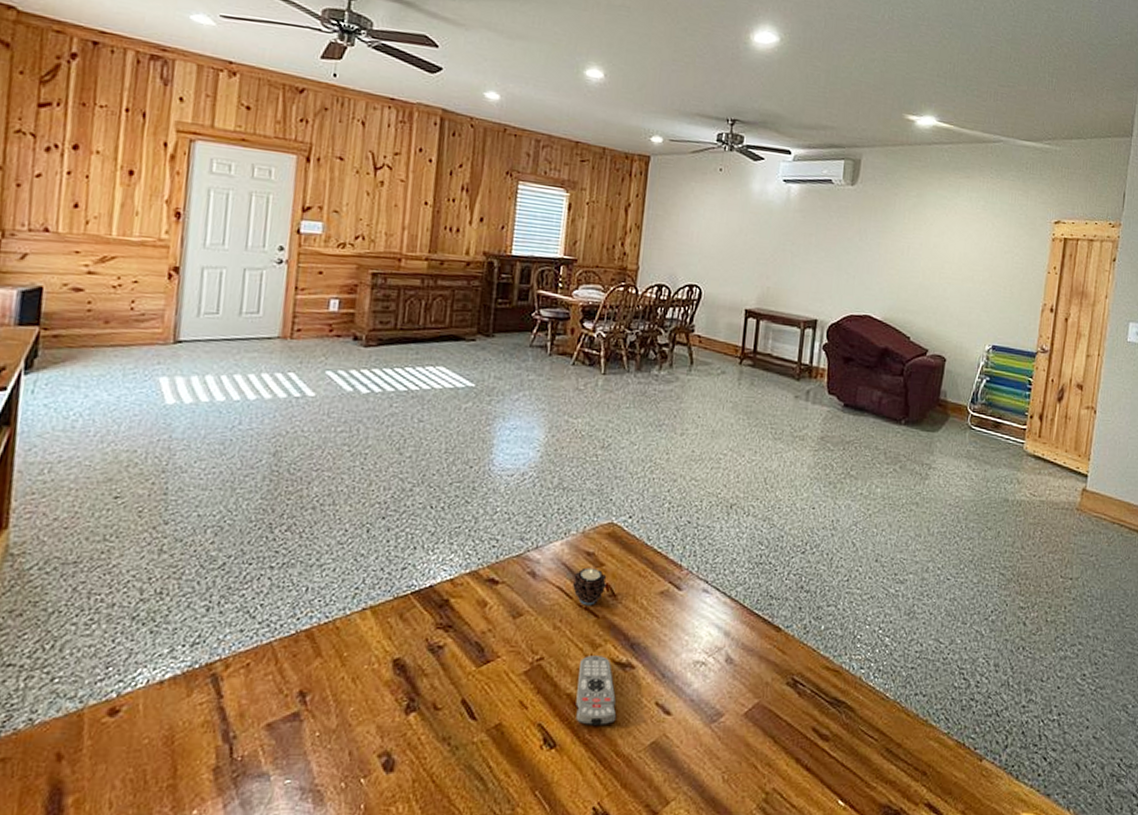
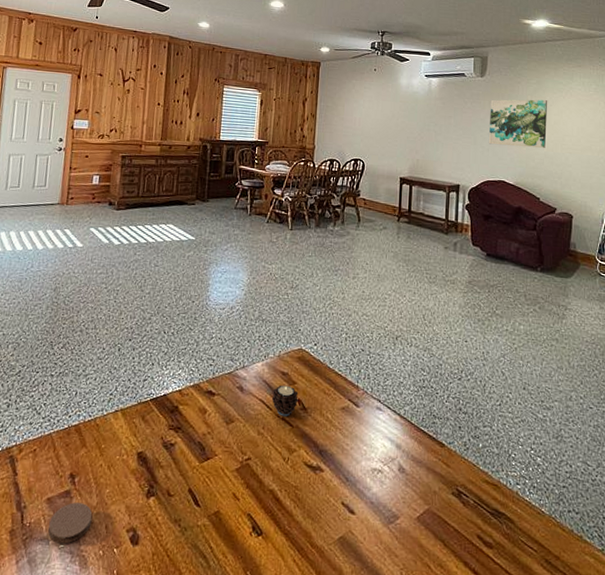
coaster: none [268,727,331,779] -> present [48,502,93,544]
remote control: present [576,656,617,725] -> none [277,458,310,519]
wall art: none [855,214,927,278] -> present [488,99,547,149]

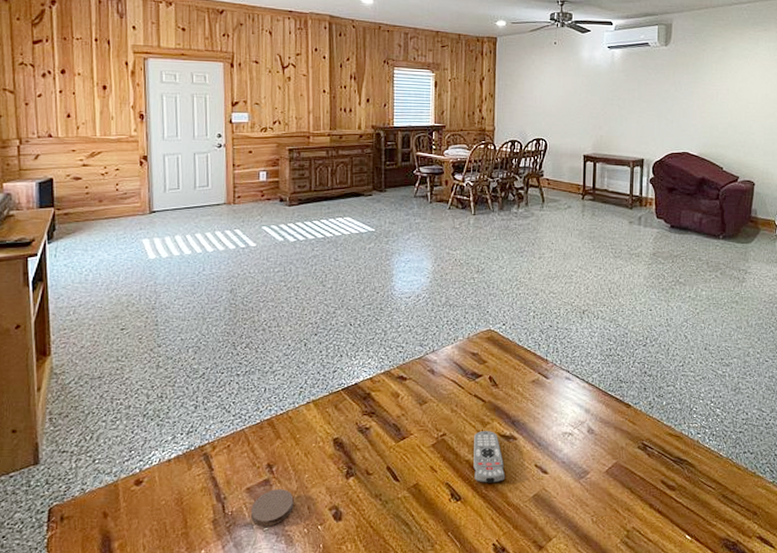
candle: present [271,385,299,417] -> none [463,364,489,394]
remote control: none [277,458,310,519] -> present [473,431,506,483]
wall art: present [488,99,547,149] -> none [672,67,732,118]

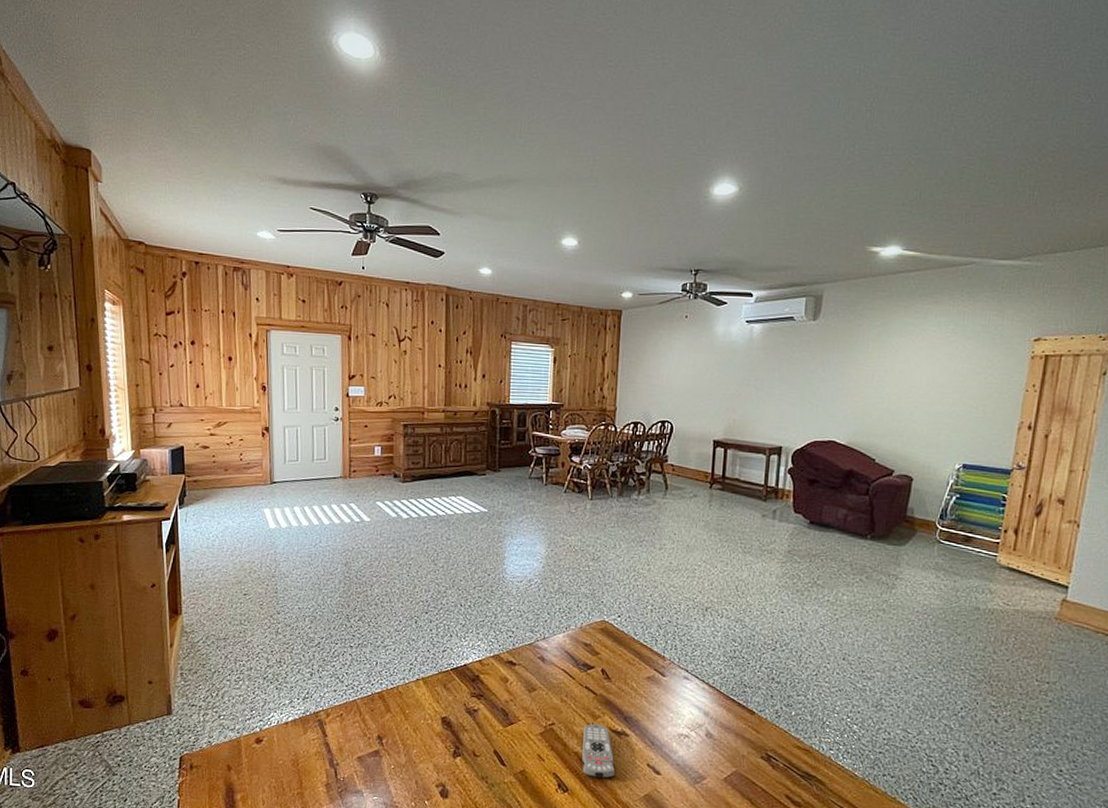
coaster: present [251,489,294,527] -> none [362,761,402,796]

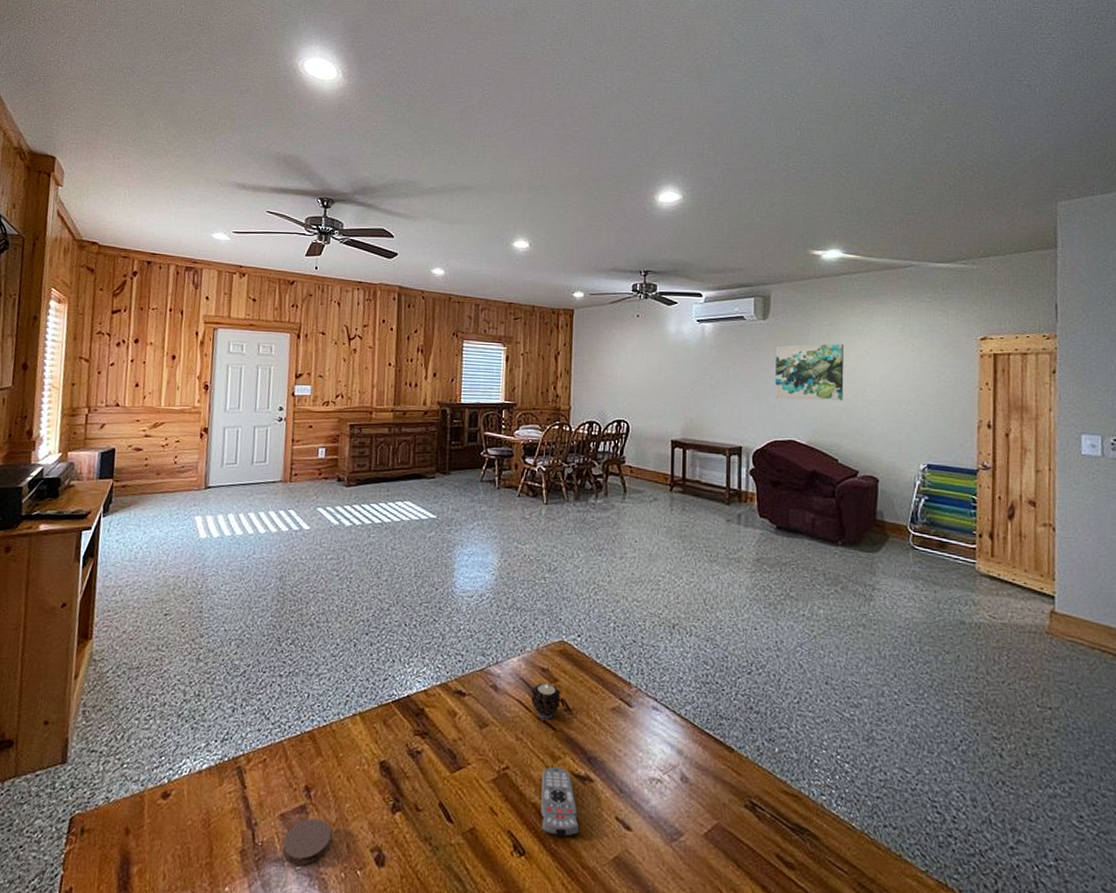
coaster: none [362,761,402,796] -> present [283,818,332,866]
candle: none [574,655,602,686] -> present [530,682,562,719]
wall art: none [818,345,893,403] -> present [774,344,844,402]

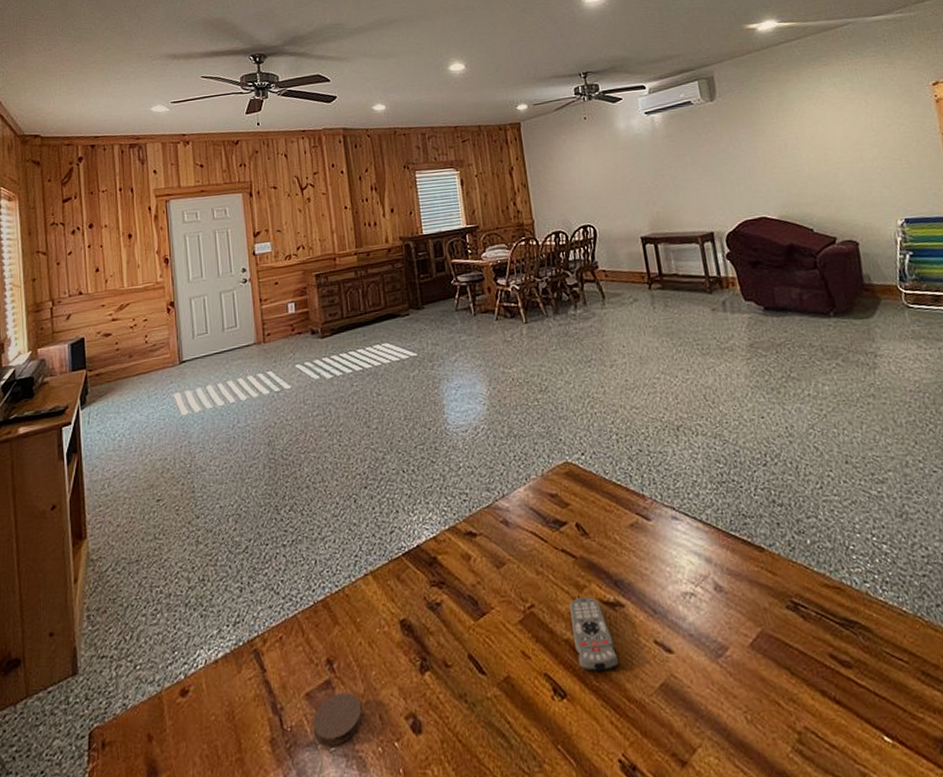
candle: present [530,682,562,719] -> none [544,508,576,548]
wall art: present [774,344,844,402] -> none [728,112,806,178]

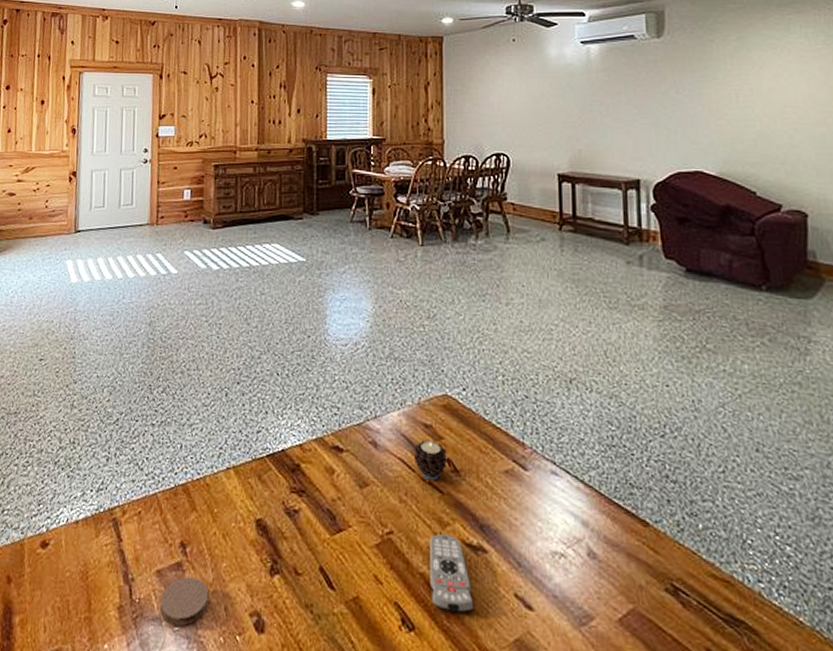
candle: none [544,508,576,548] -> present [413,440,447,481]

